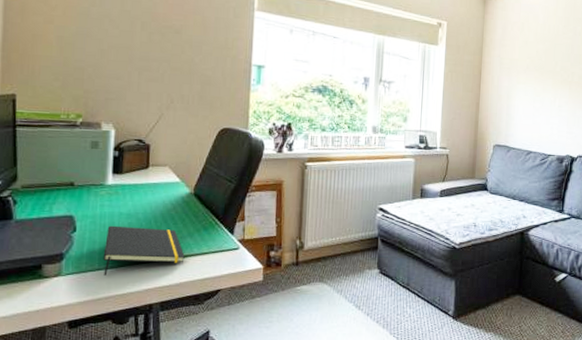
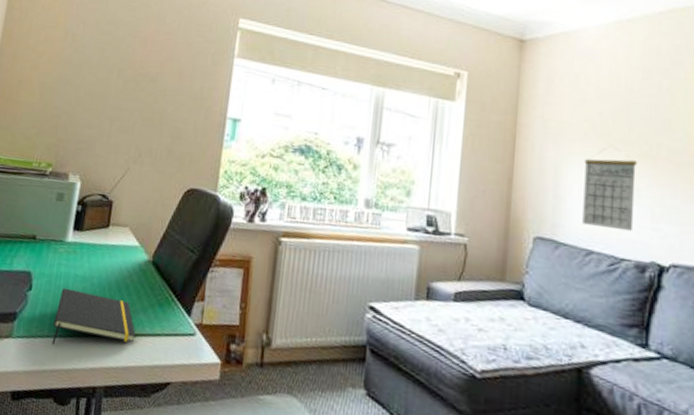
calendar: none [525,77,560,136] -> present [582,148,638,232]

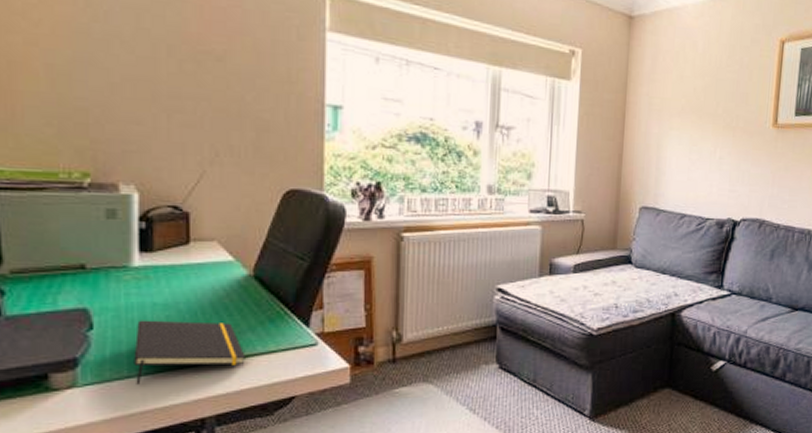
calendar: present [582,148,638,232] -> none [678,122,722,195]

